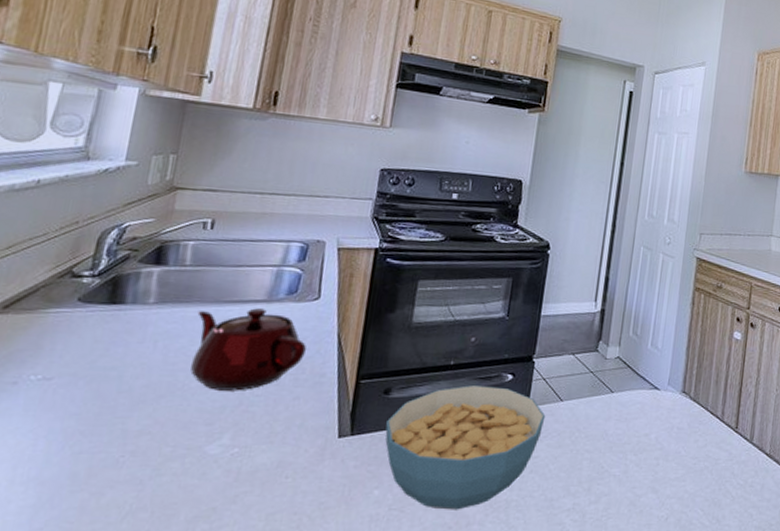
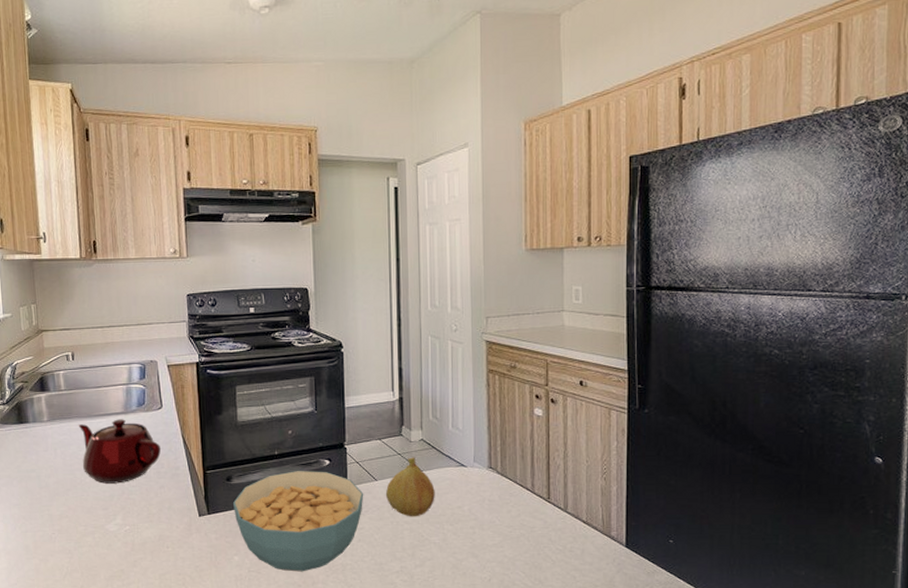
fruit: none [569,376,624,445] -> present [385,457,435,517]

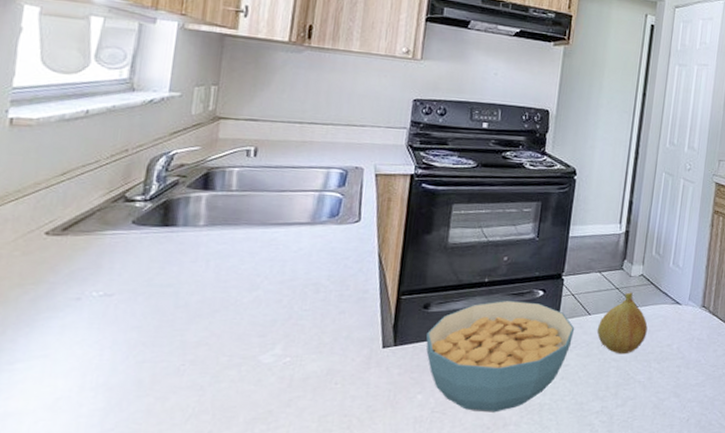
teapot: present [78,419,161,484] -> none [242,230,349,306]

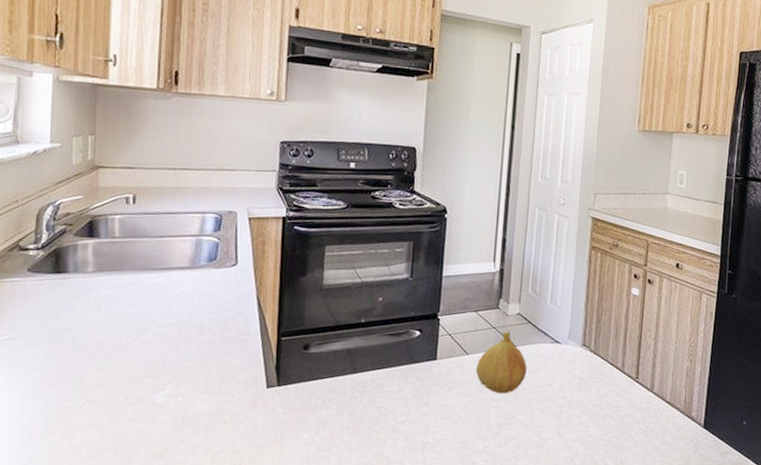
cereal bowl: present [426,301,575,413] -> none [308,341,453,451]

